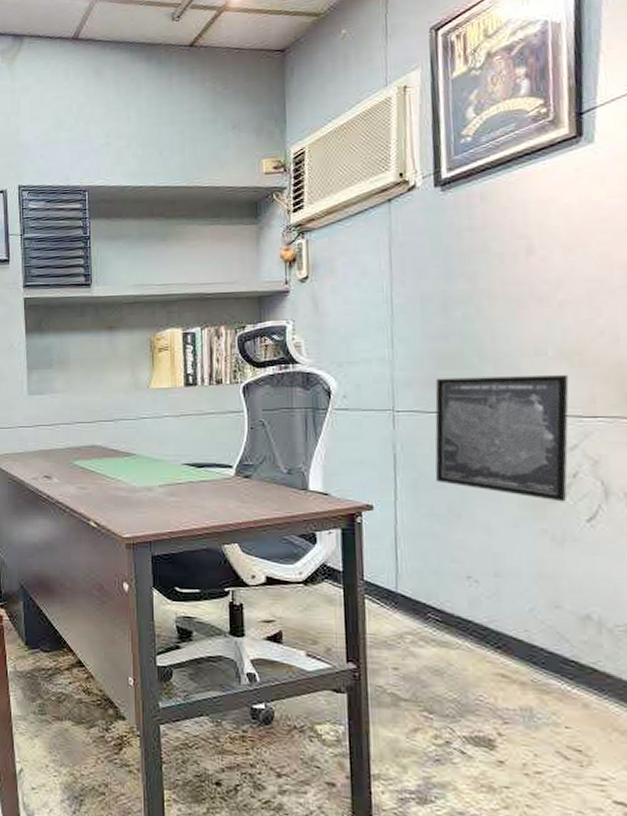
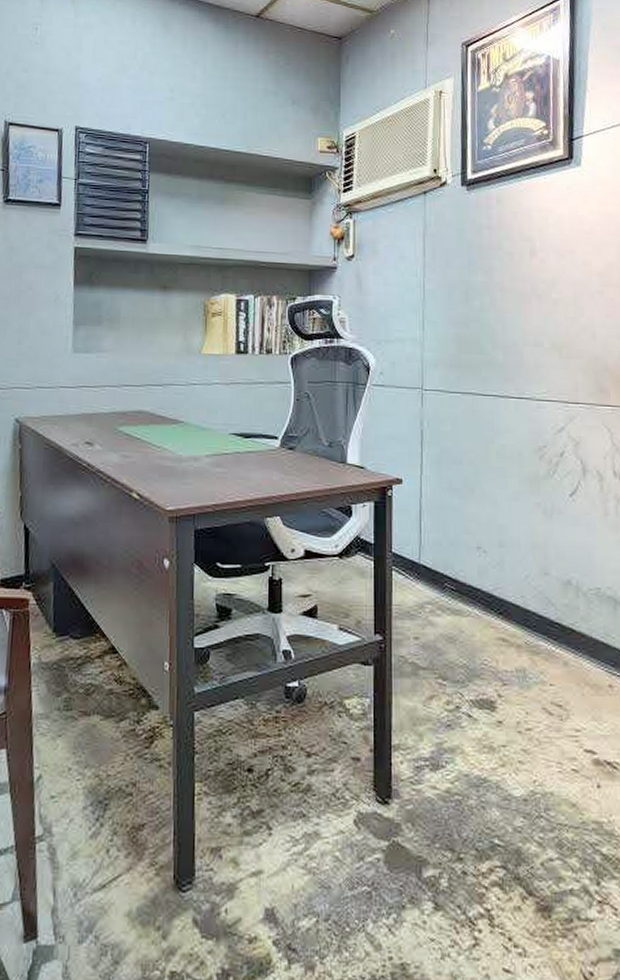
wall art: present [435,375,569,502] -> none [454,361,559,479]

